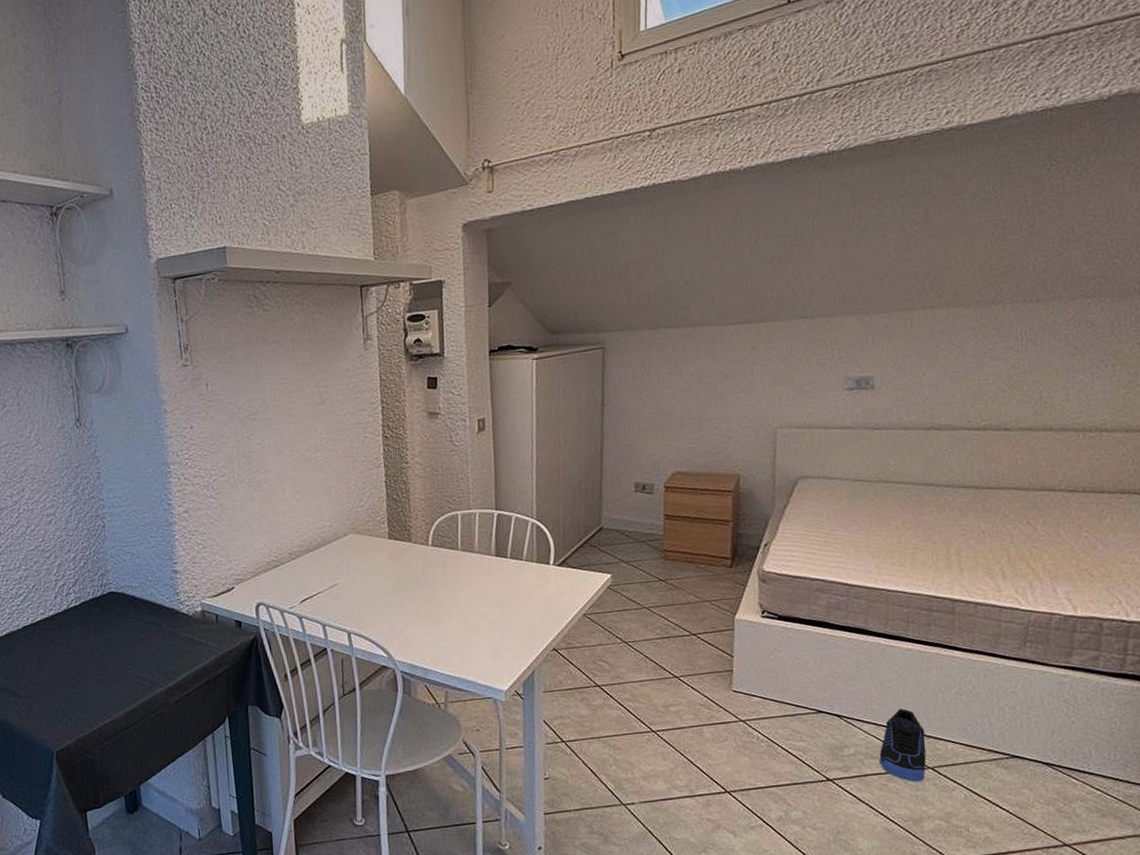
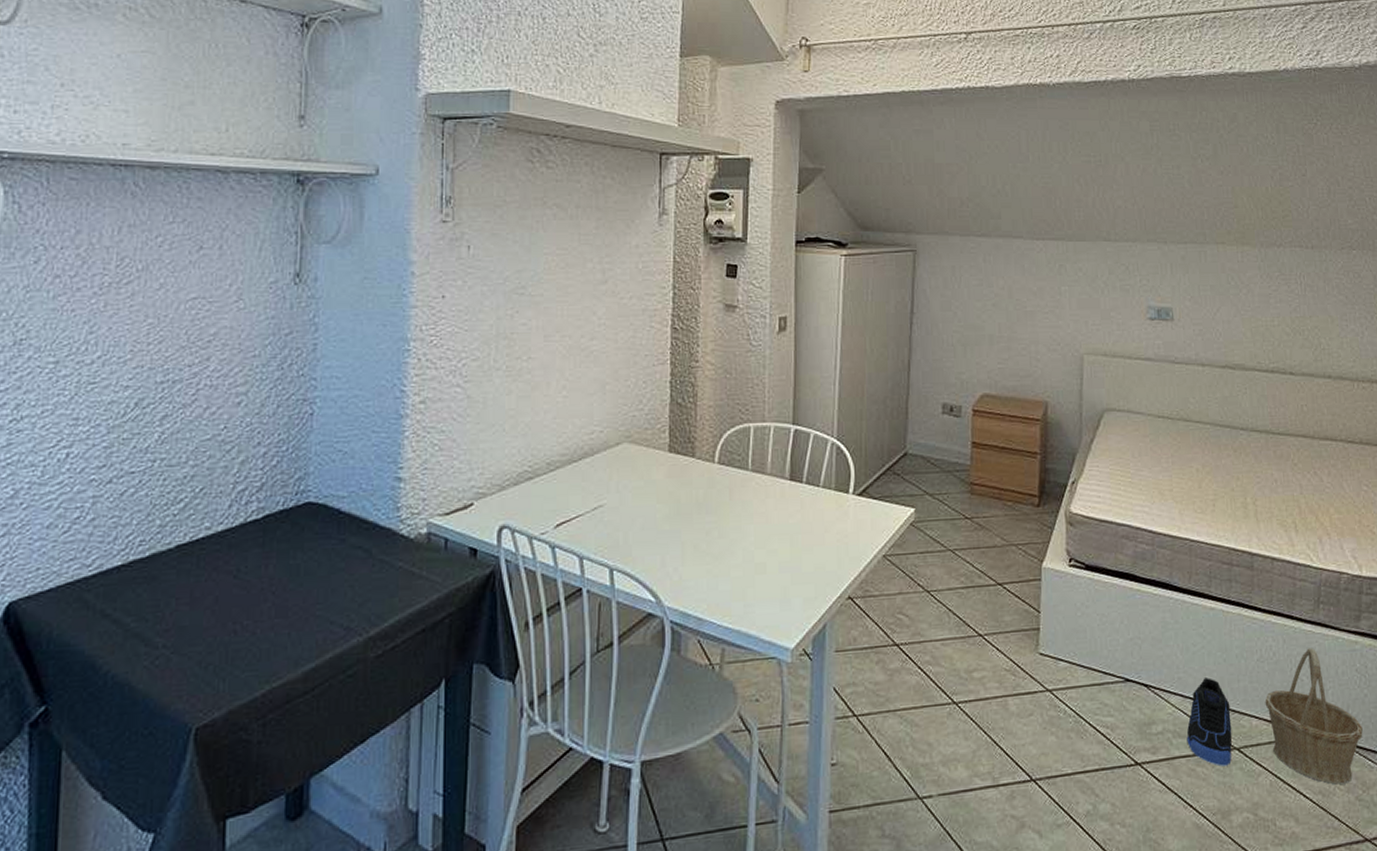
basket: none [962,681,1068,799] -> present [1265,648,1363,785]

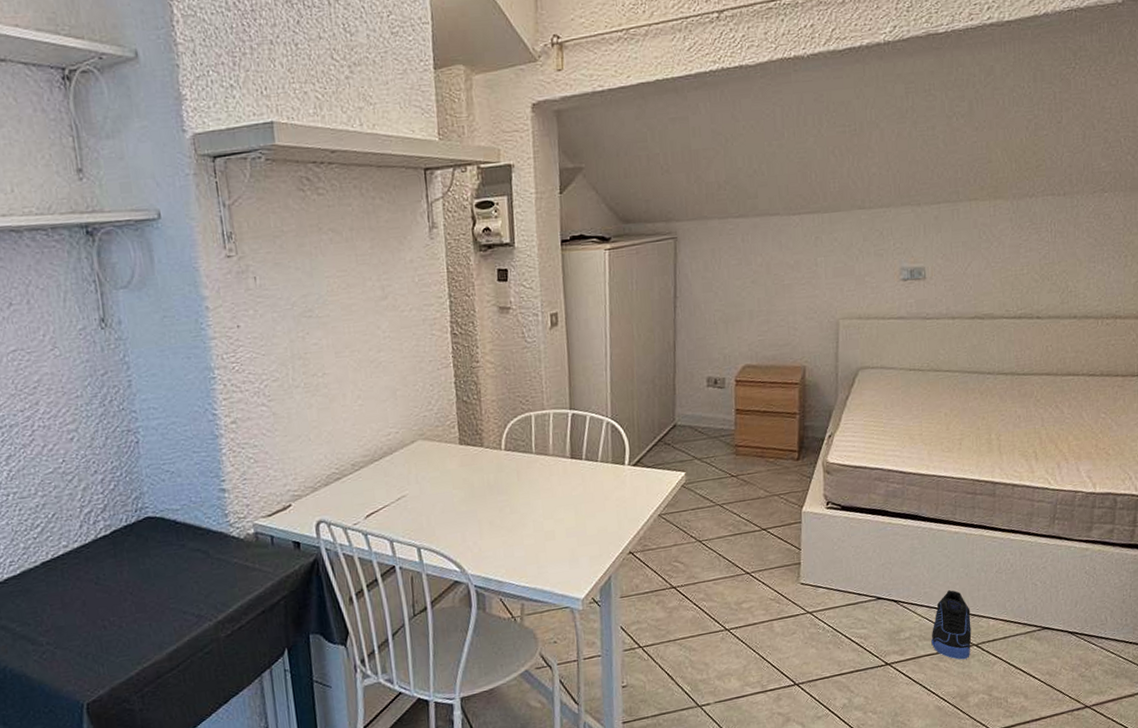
basket: present [1265,648,1363,785] -> none [1001,557,1088,666]

